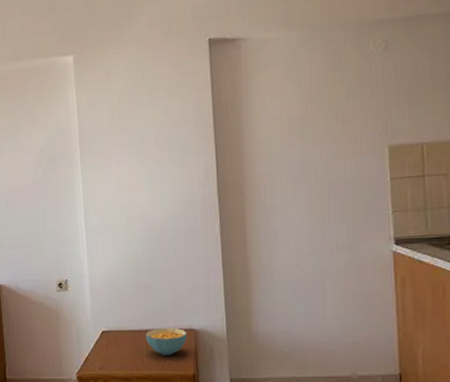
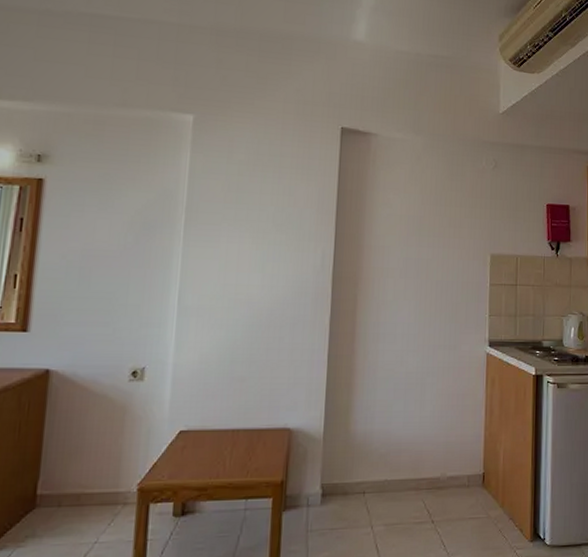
cereal bowl: present [145,327,188,355] -> none [231,426,281,459]

